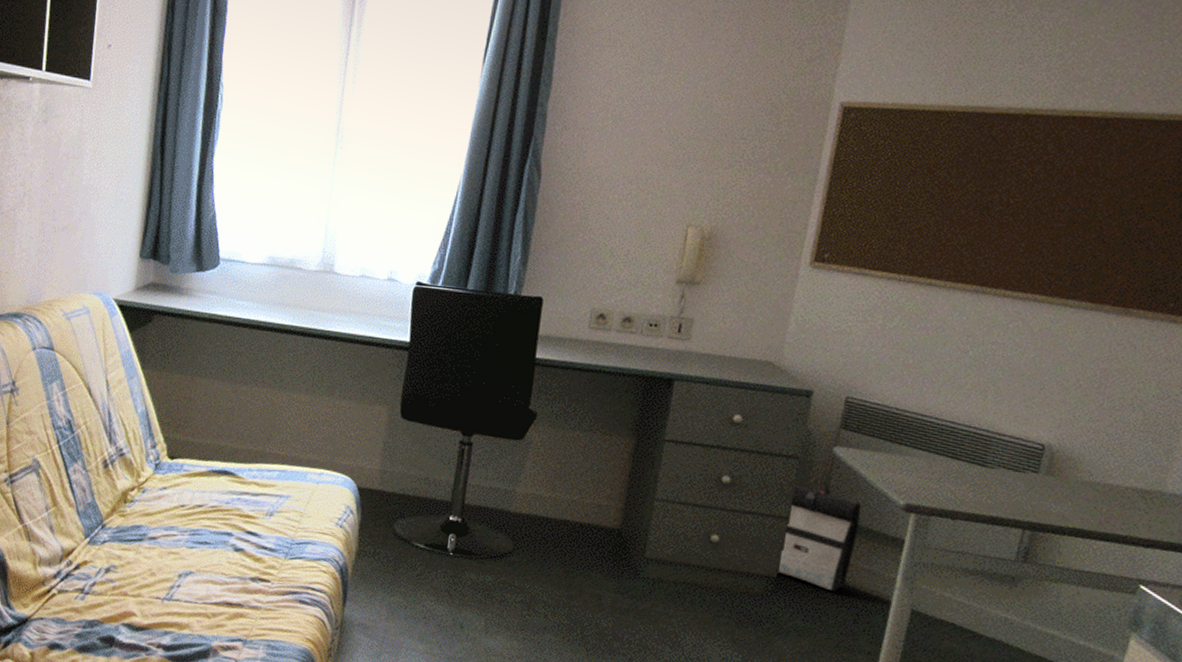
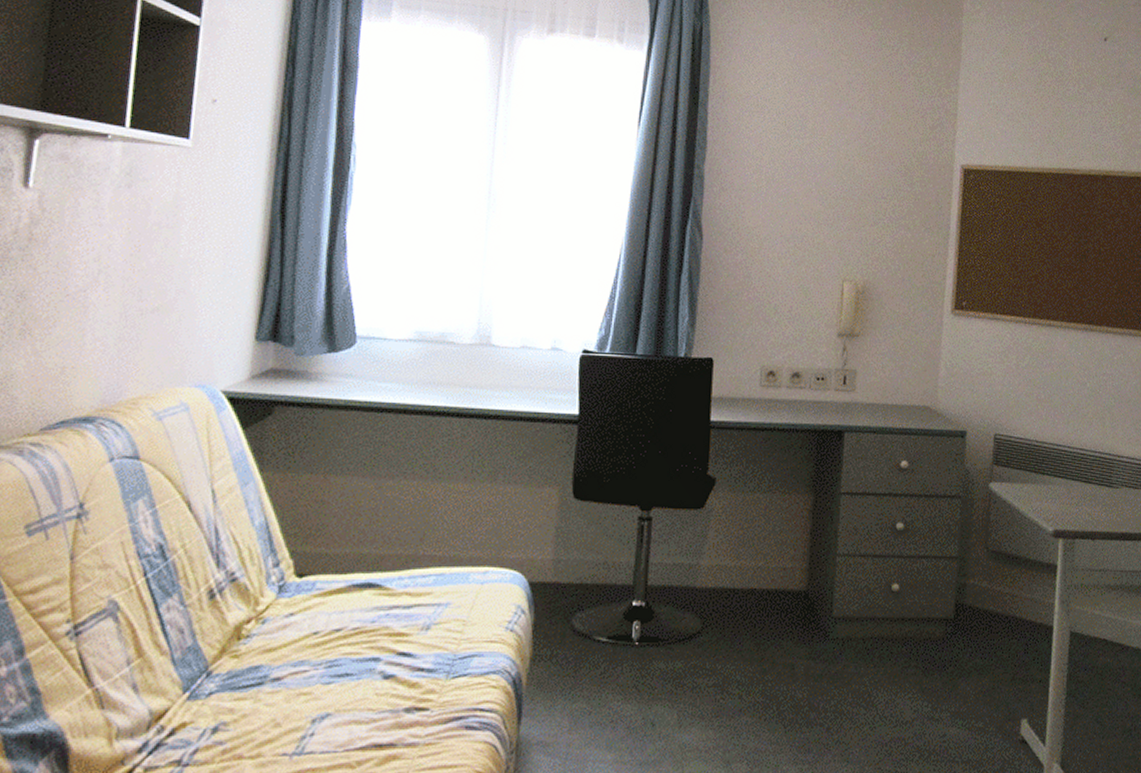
backpack: present [777,478,862,592] -> none [954,514,1019,625]

